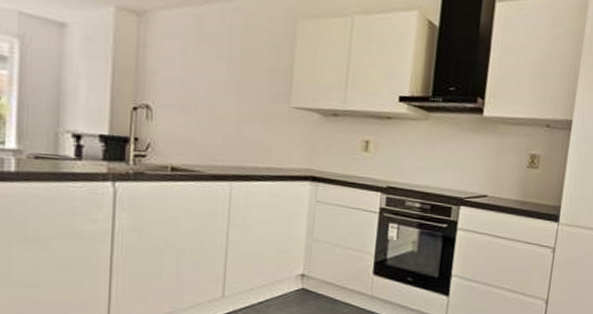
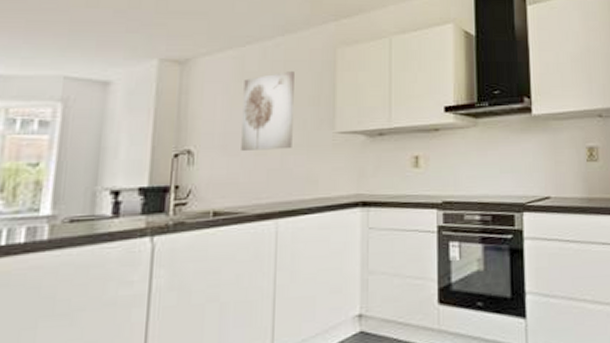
wall art: none [198,38,254,117] -> present [241,71,294,152]

